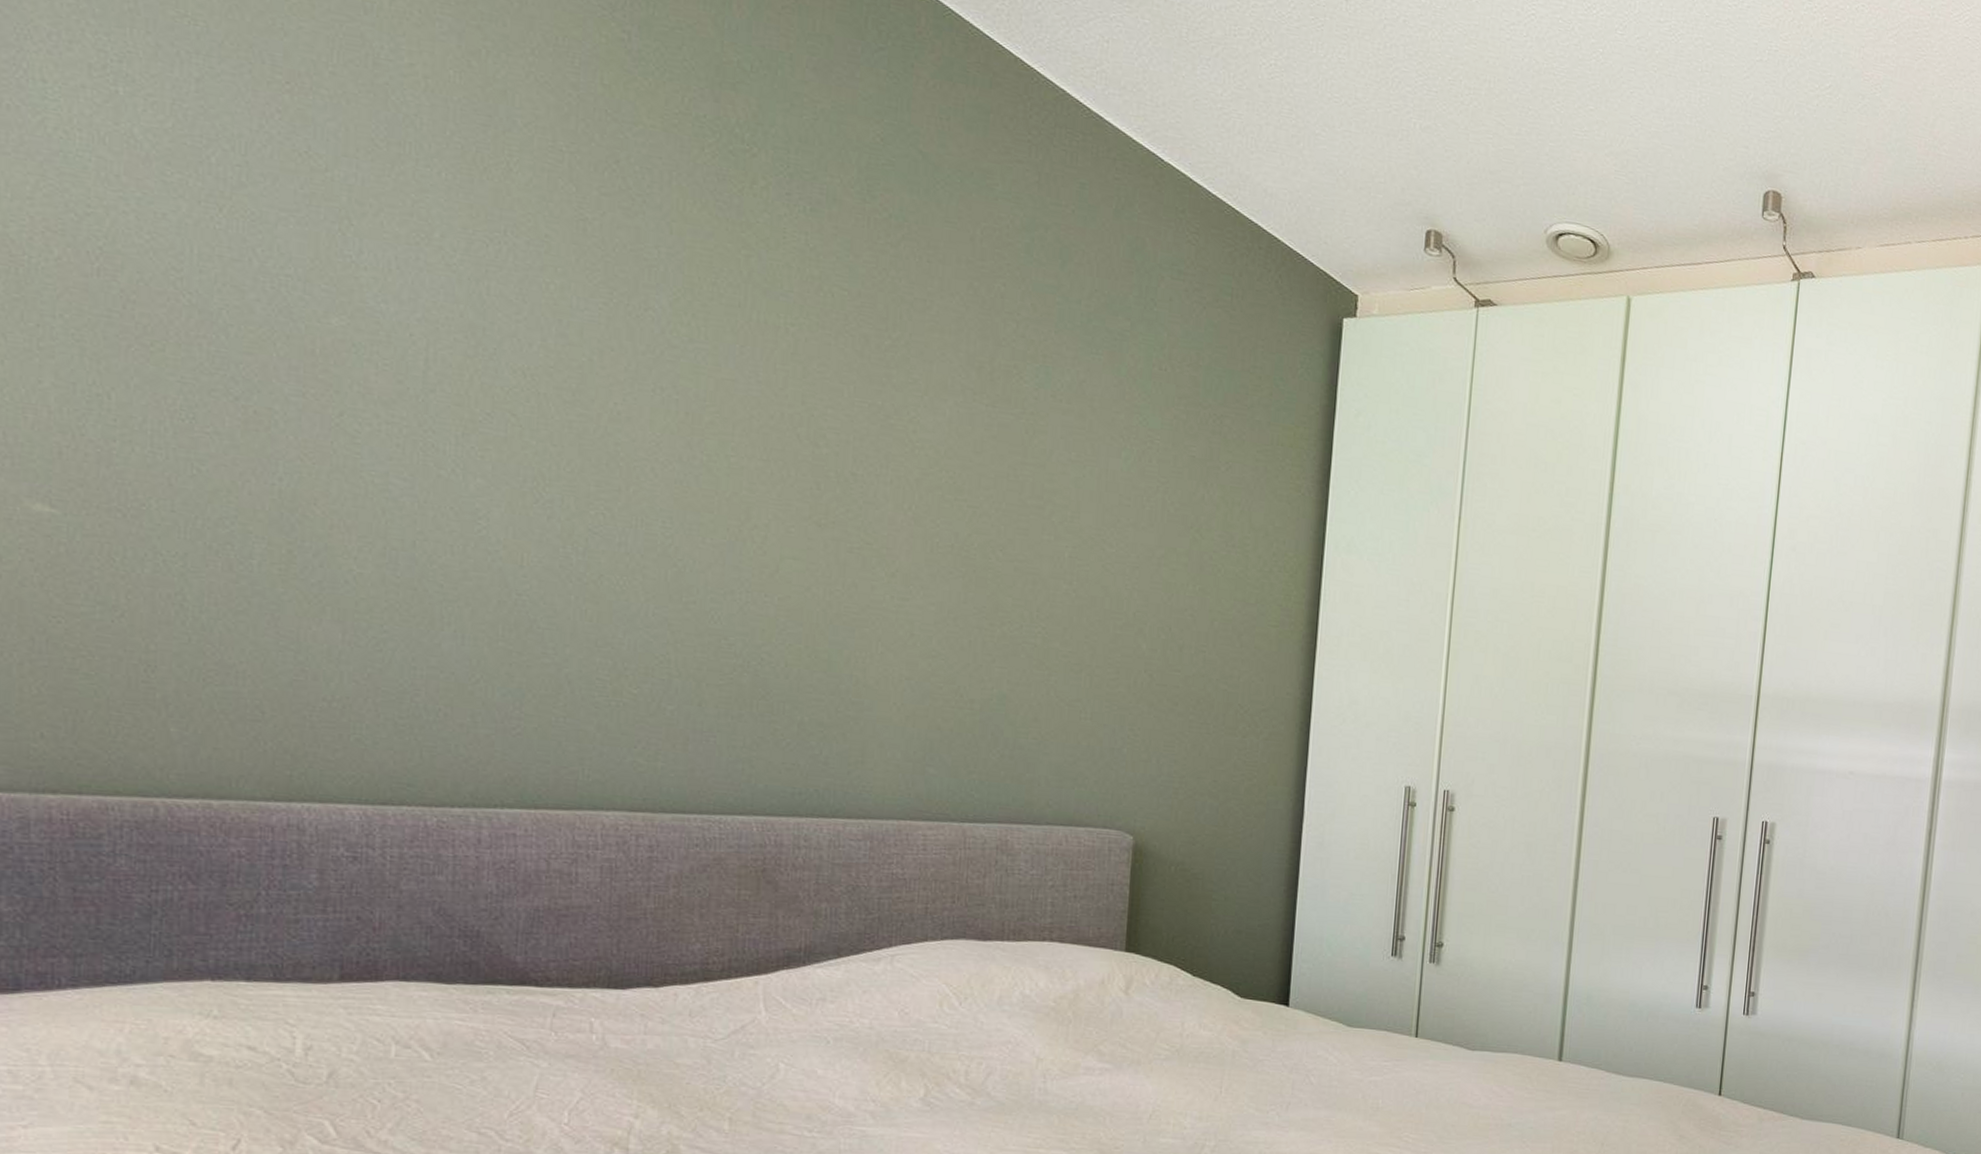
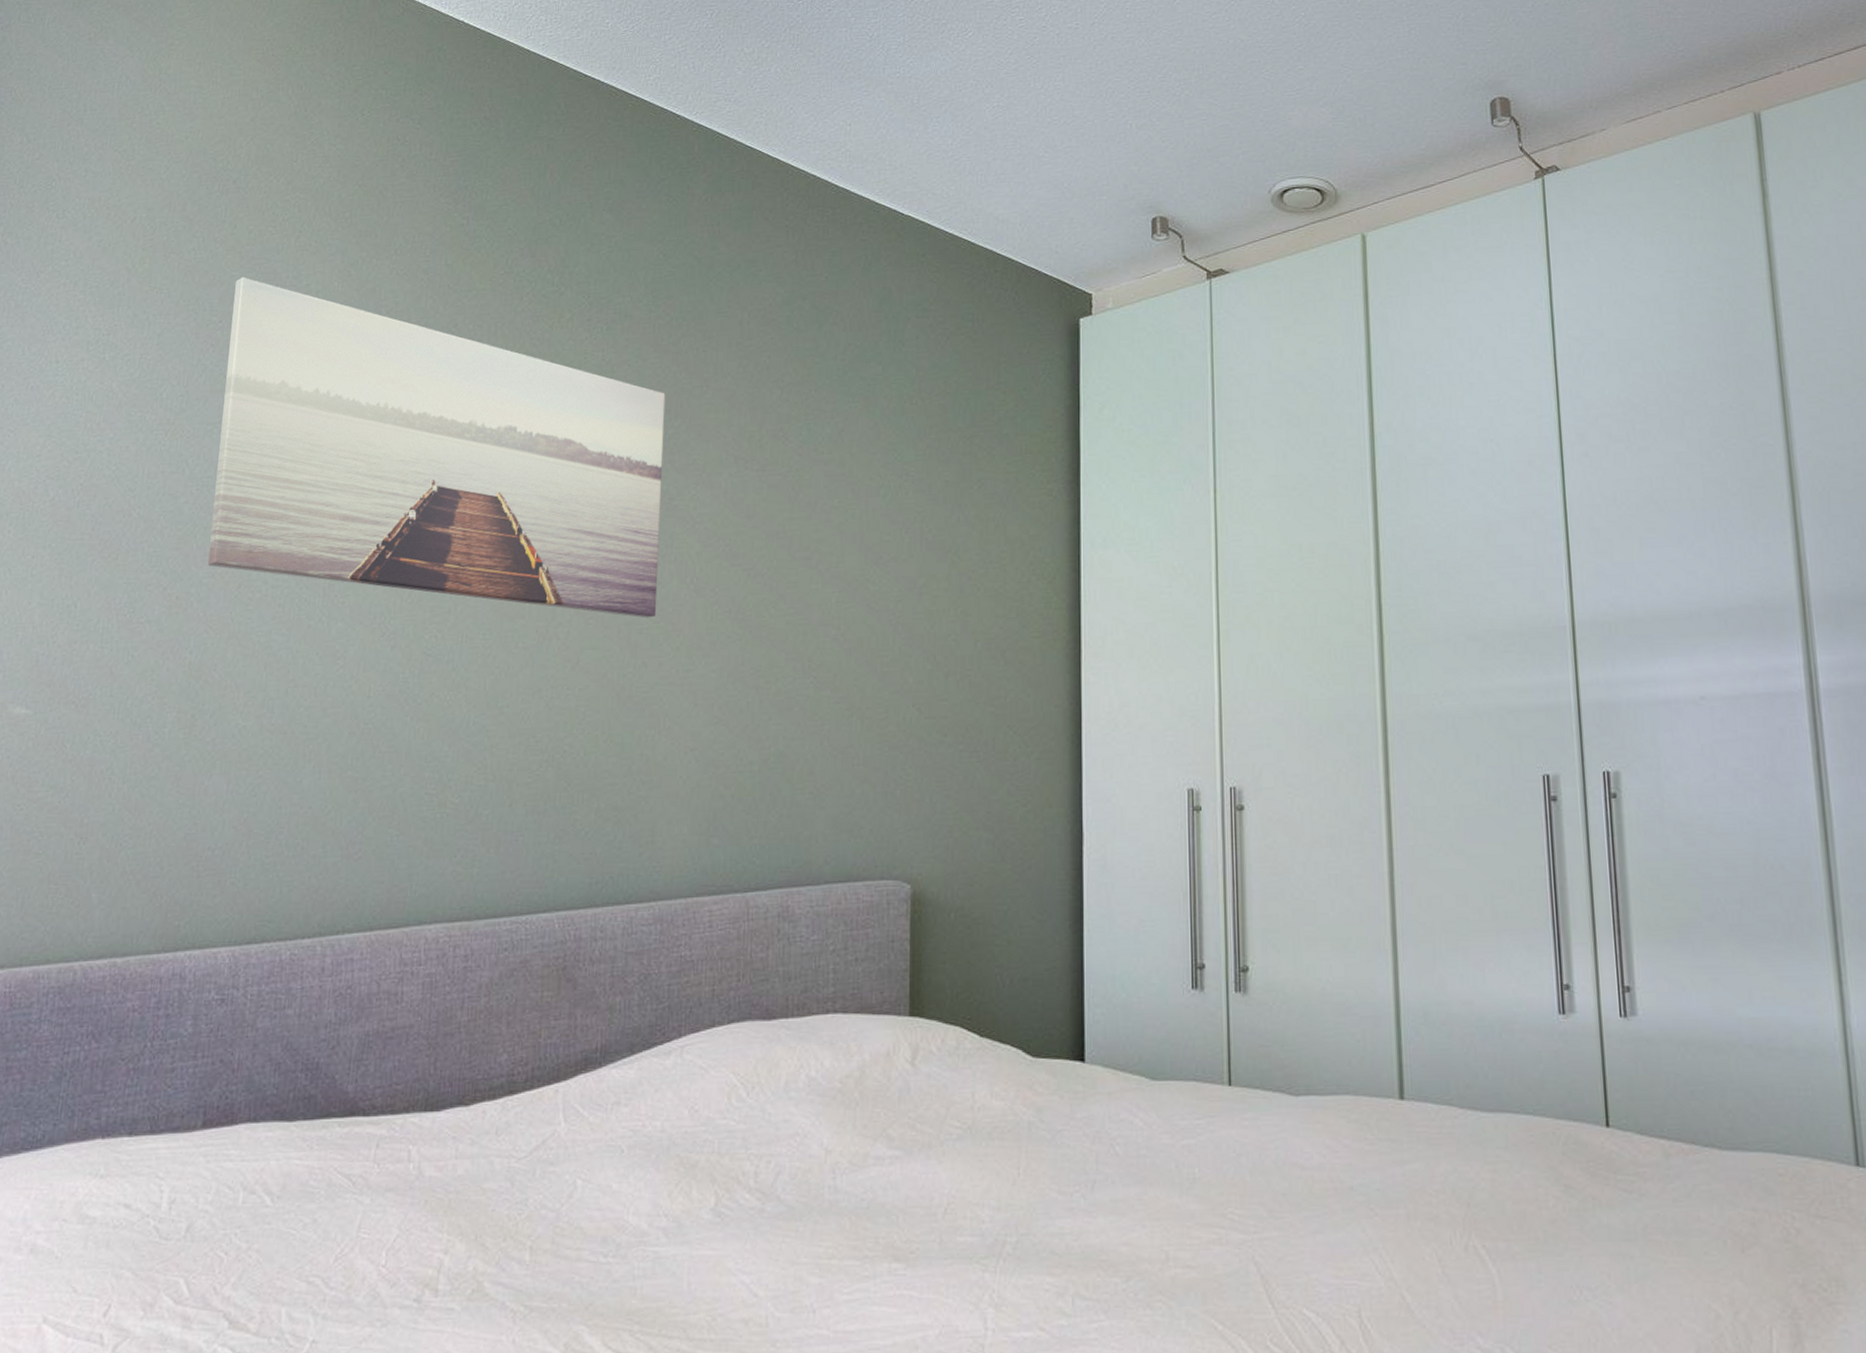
wall art: none [295,31,882,538] -> present [208,277,666,618]

